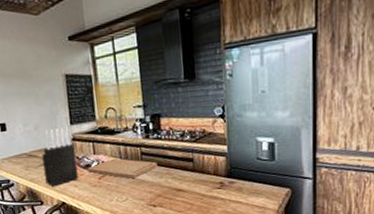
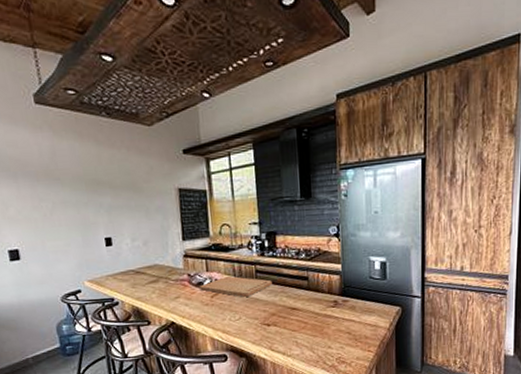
knife block: present [42,126,79,187] -> none [150,242,190,306]

